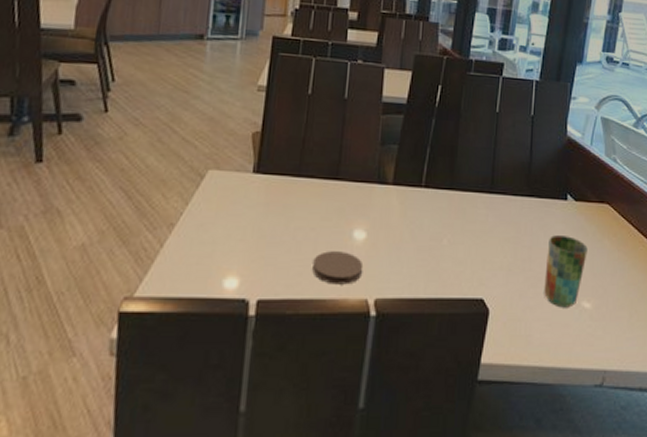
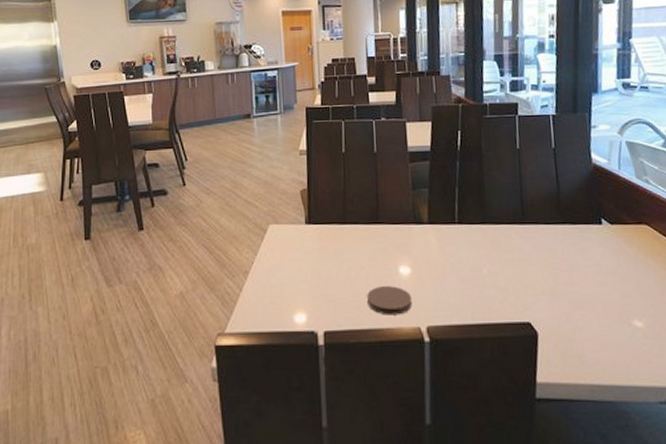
cup: present [544,235,588,308] -> none [588,258,632,328]

